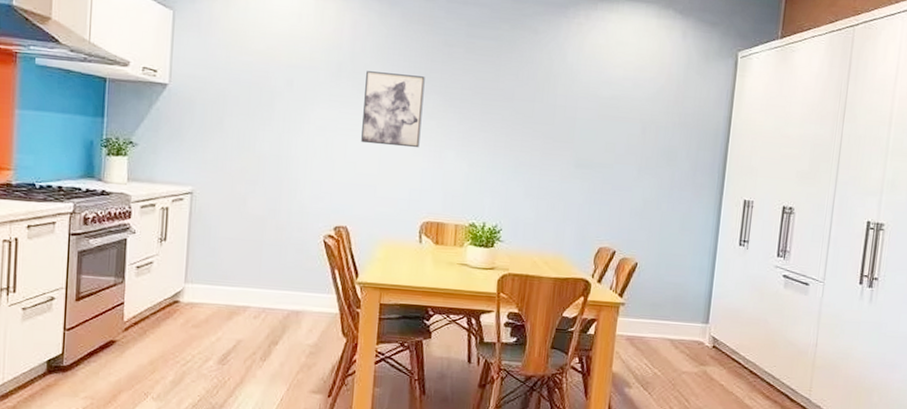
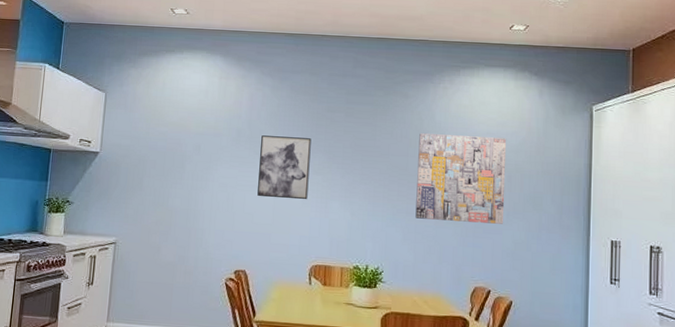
wall art: none [539,75,644,180] -> present [415,133,507,224]

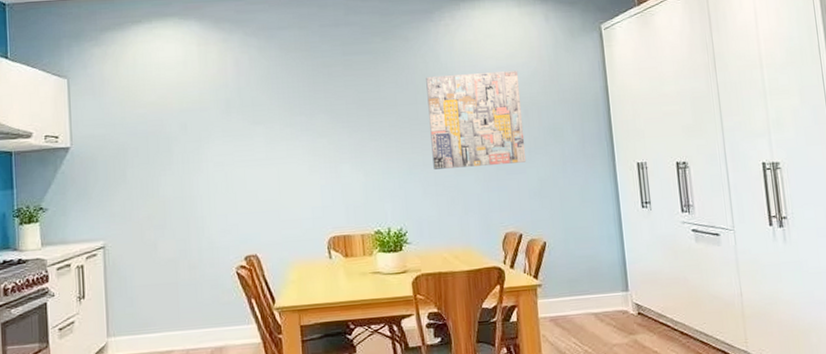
wall art: present [257,135,311,200] -> none [254,99,315,171]

